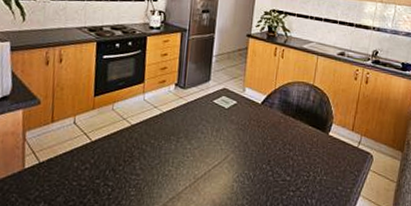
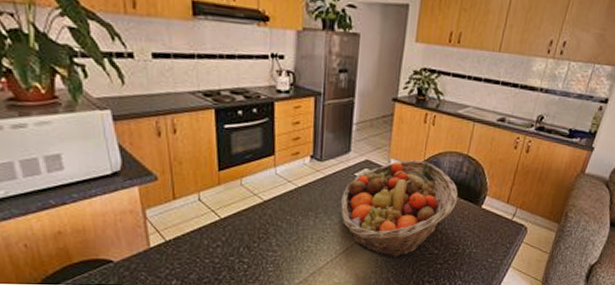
fruit basket: none [200,88,307,185] -> present [341,160,458,259]

